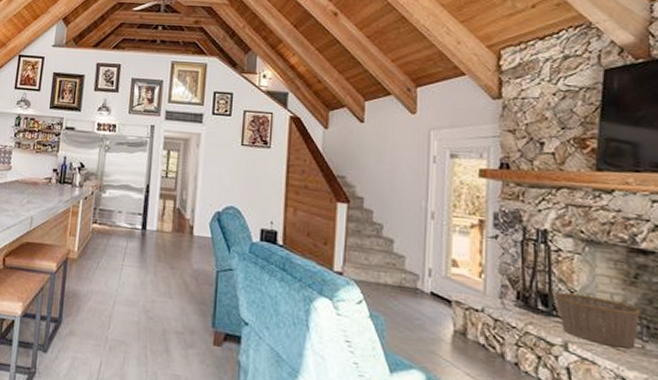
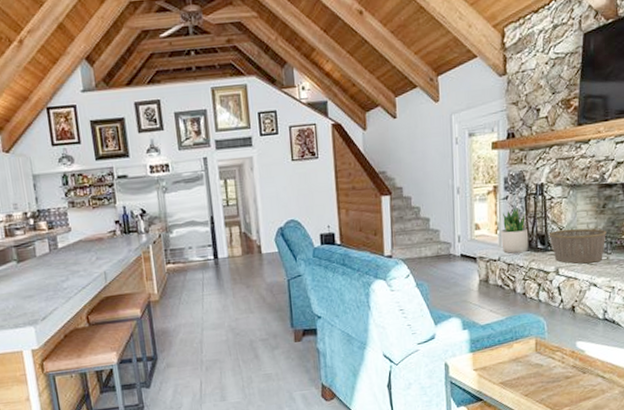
planter: none [487,251,525,311] -> present [501,207,529,254]

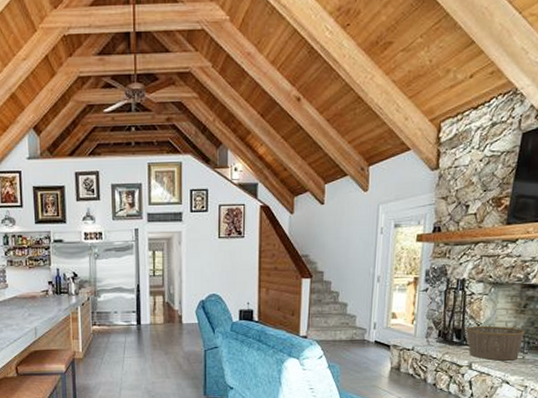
planter: present [501,207,529,254] -> none [417,300,445,345]

